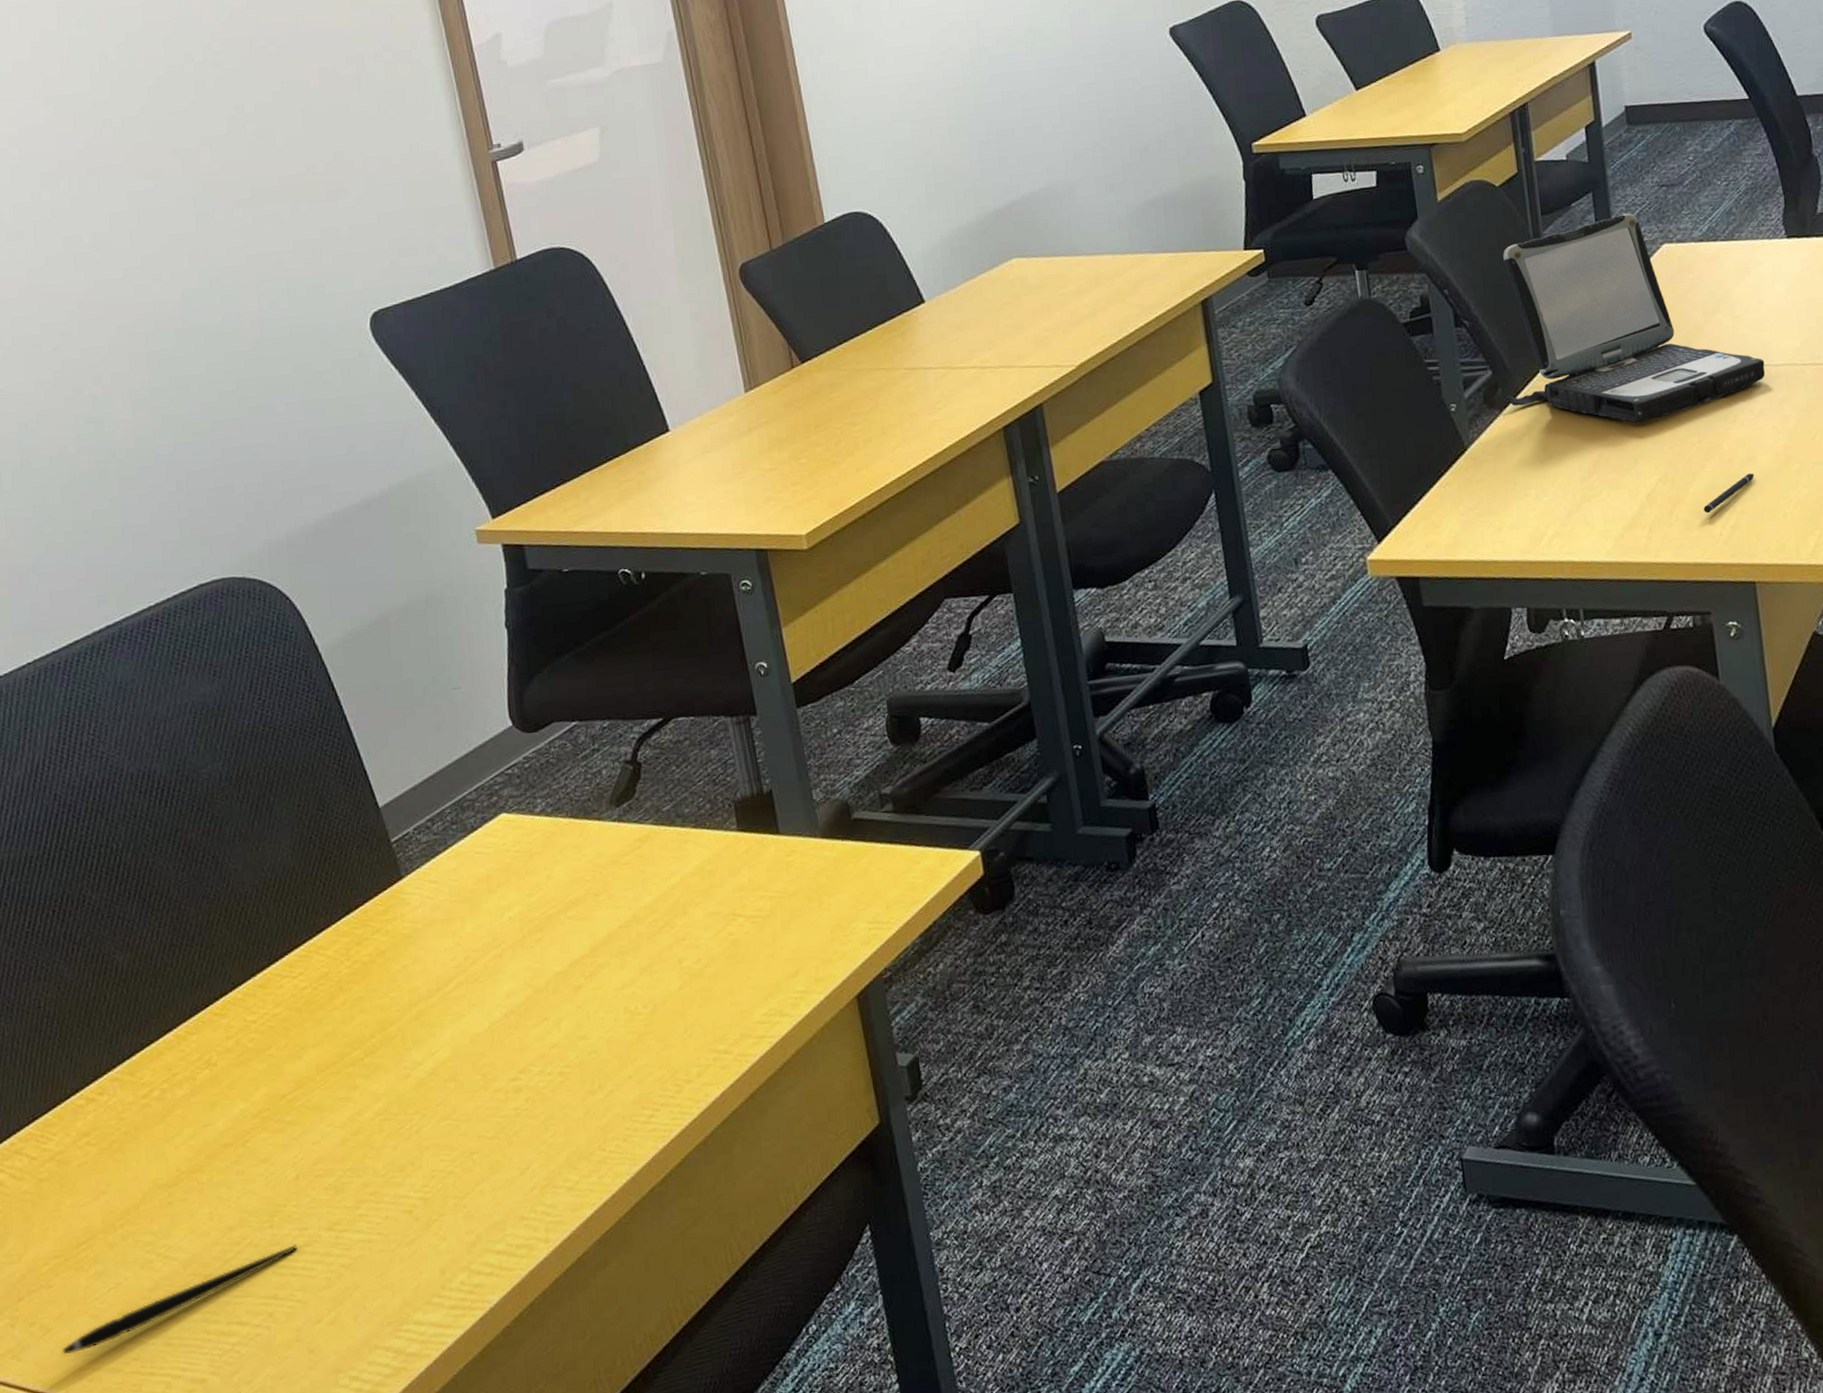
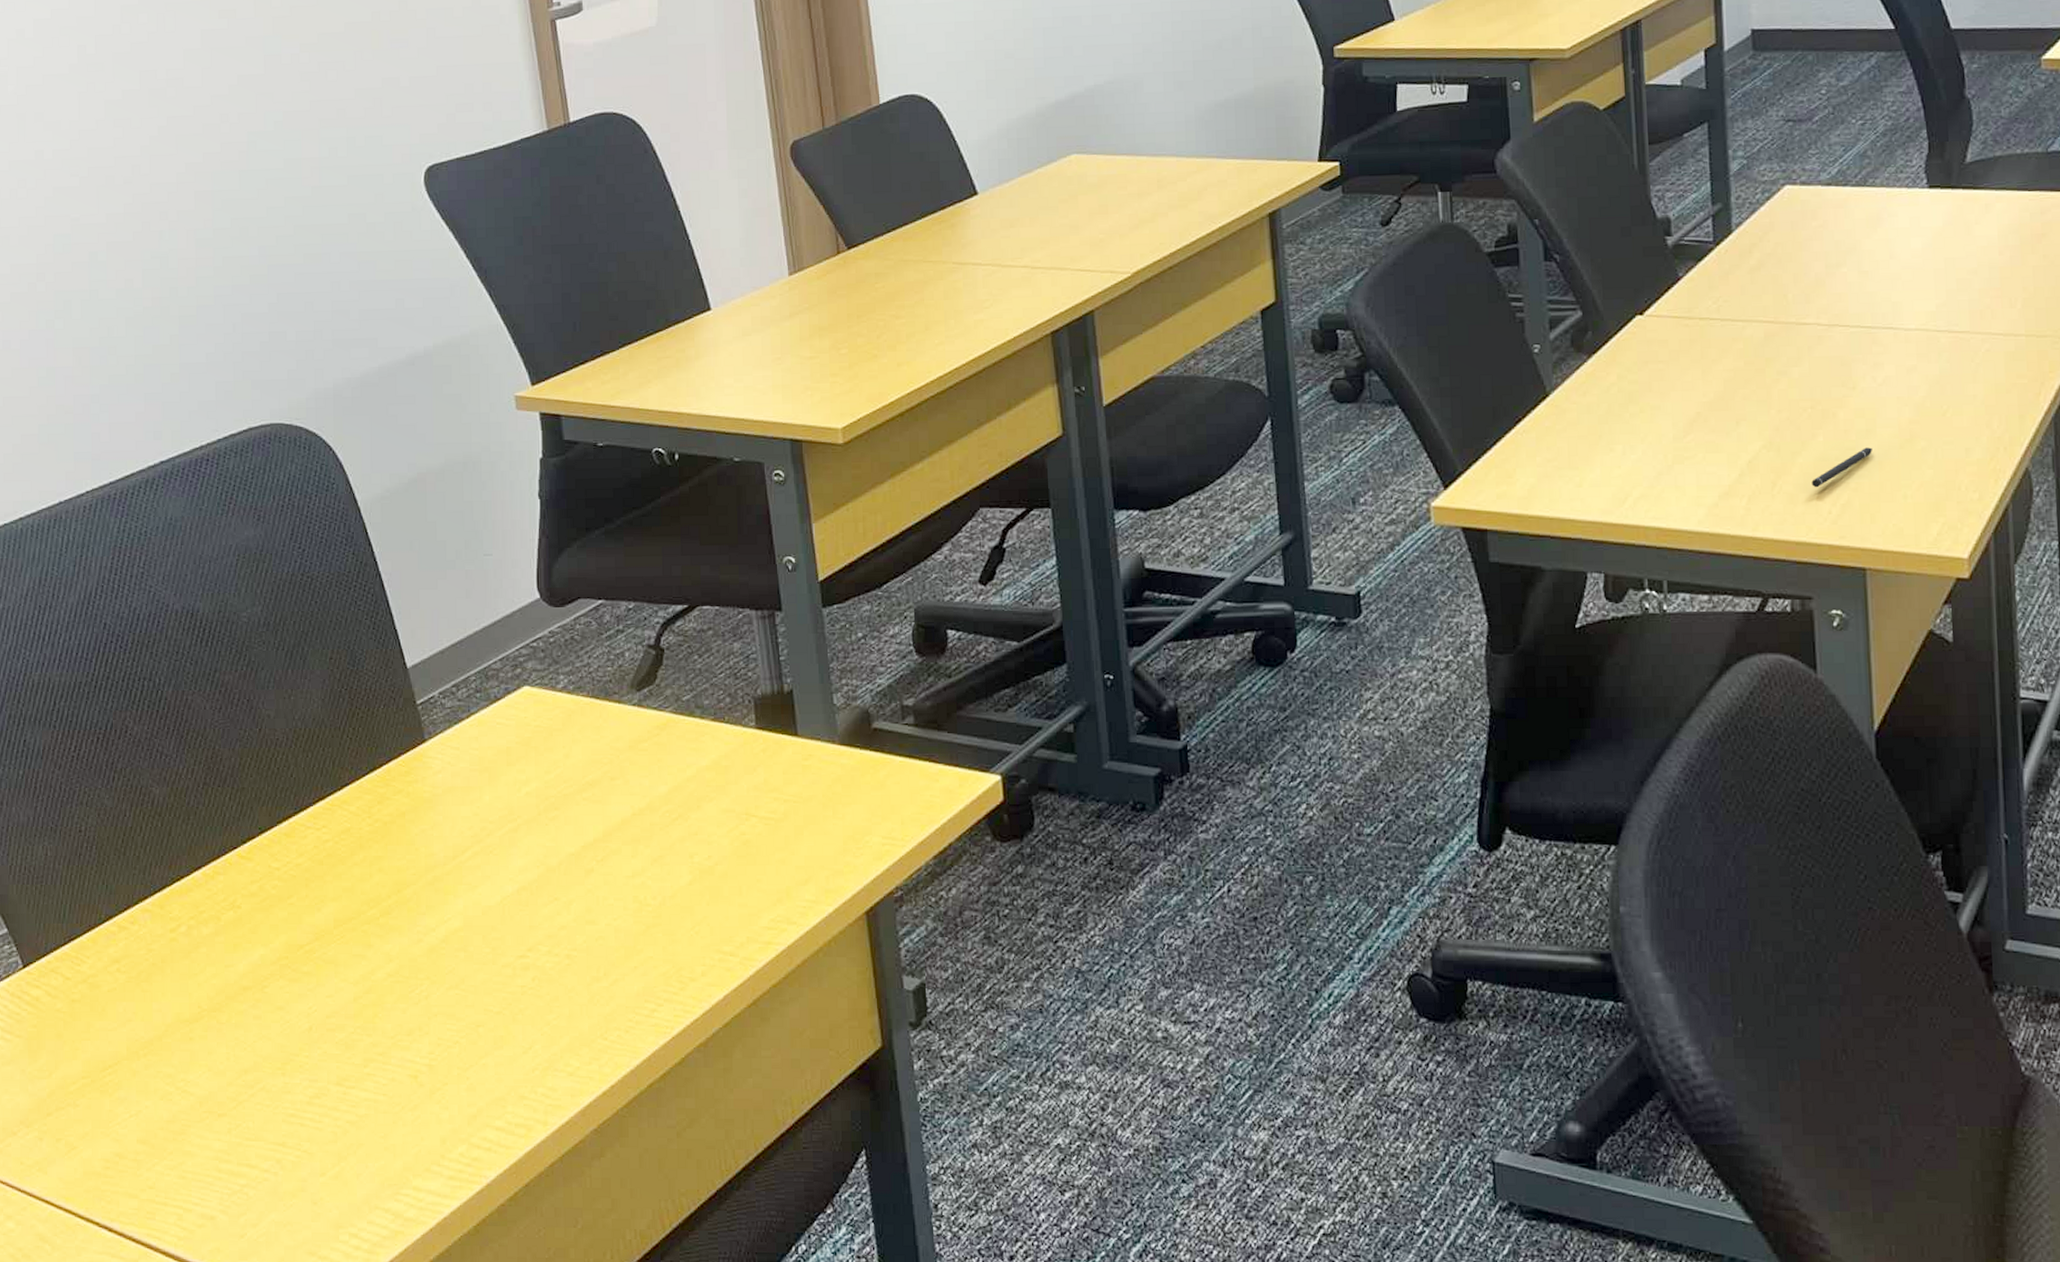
pen: present [62,1245,297,1355] -> none [84,1095,307,1174]
laptop: present [1503,213,1766,423] -> none [1598,148,1894,381]

